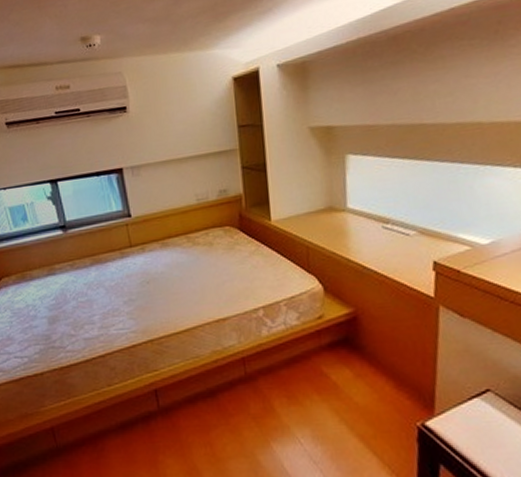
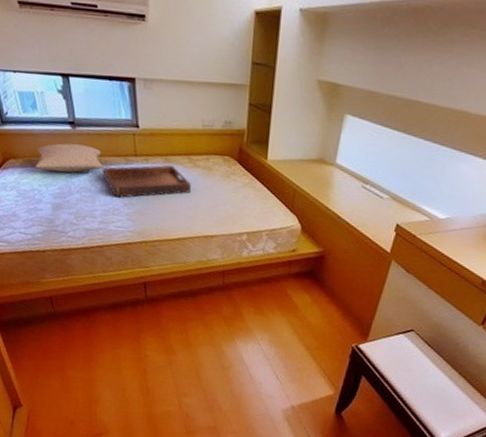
pillow: none [28,246,99,282] -> present [35,143,104,173]
serving tray: none [97,248,195,296] -> present [102,164,192,198]

